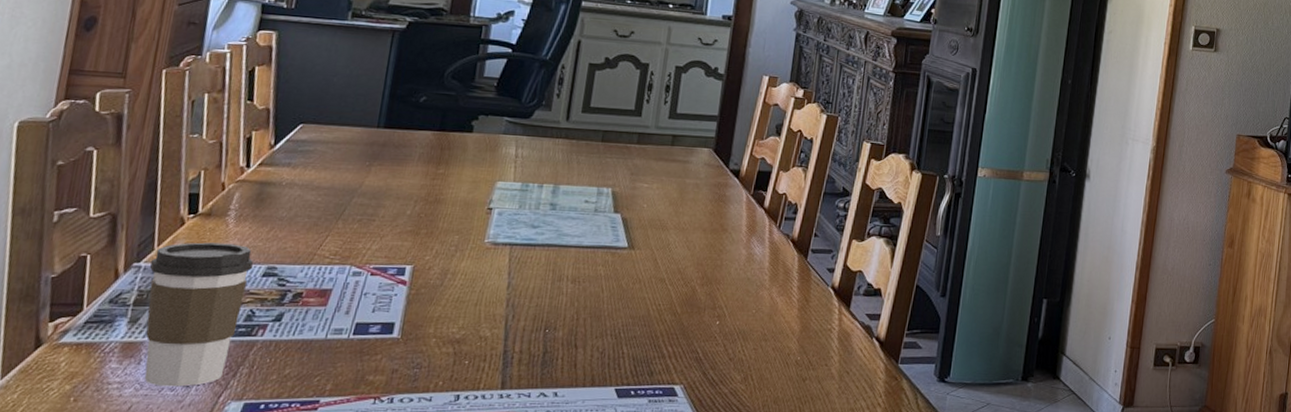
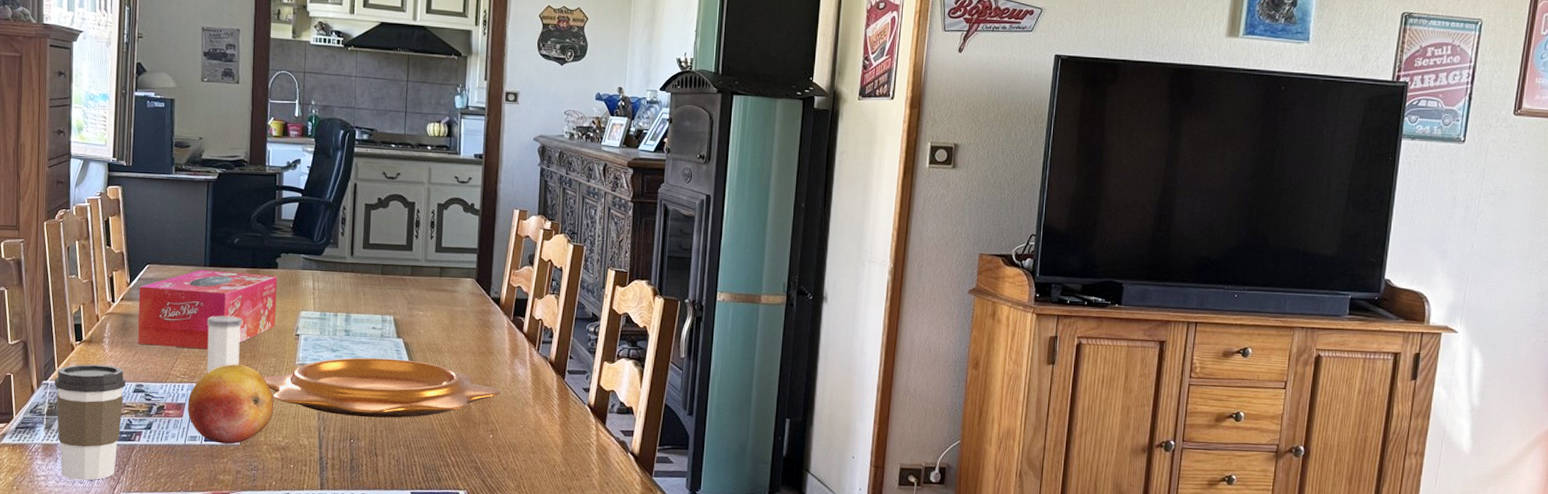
tissue box: none [276,131,472,225] -> present [137,269,278,350]
fruit: none [334,241,452,338] -> present [187,363,274,444]
salt shaker: none [366,185,420,253] -> present [207,316,242,373]
decorative bowl: none [440,235,734,304] -> present [263,357,502,418]

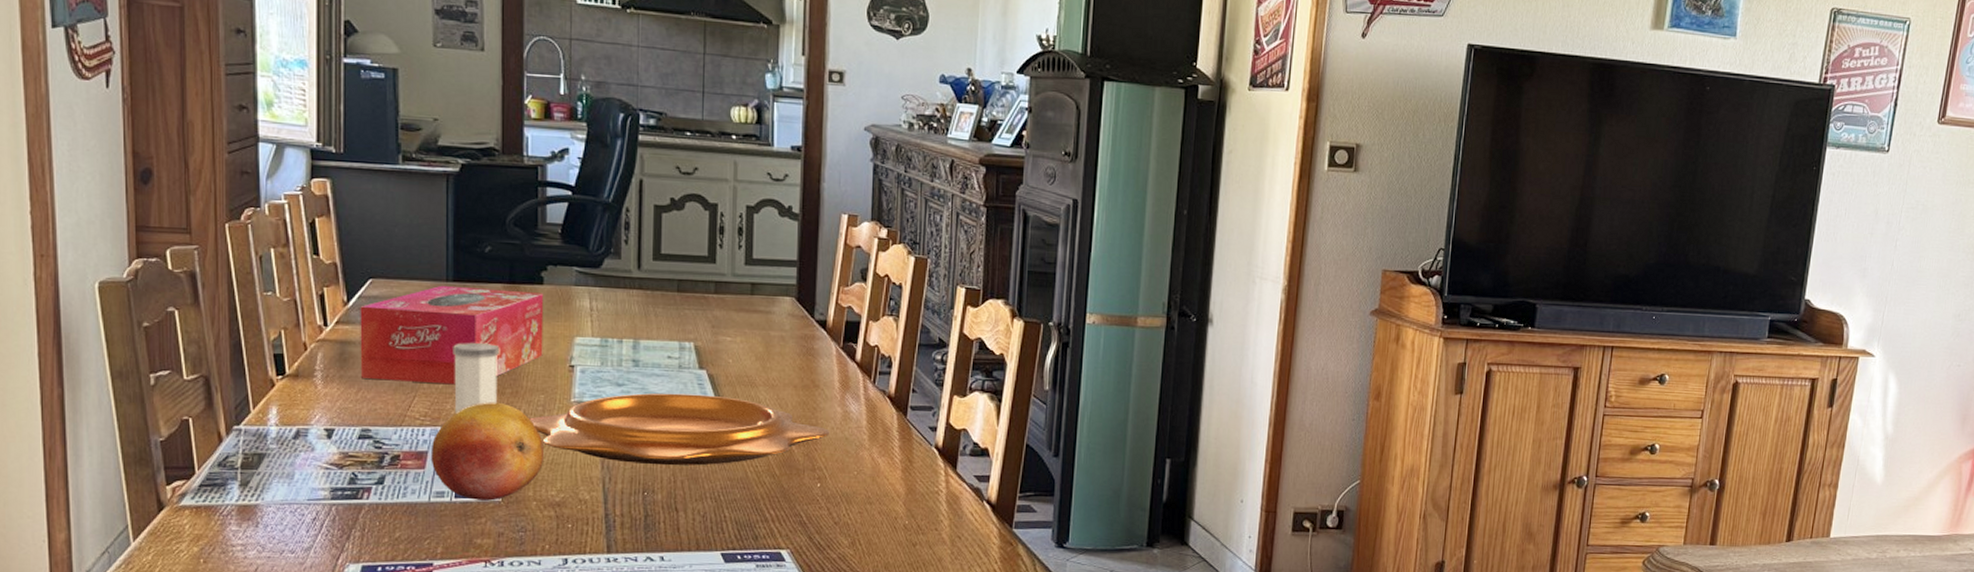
coffee cup: present [55,364,126,481] -> none [250,404,347,549]

